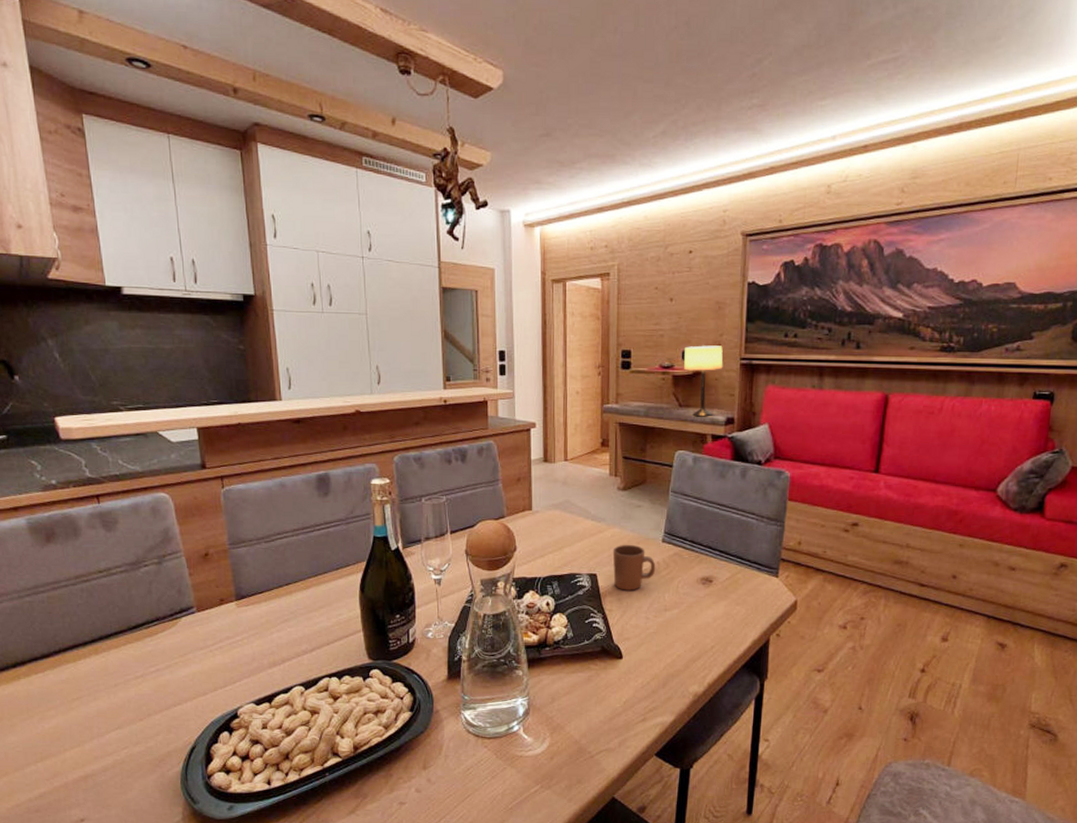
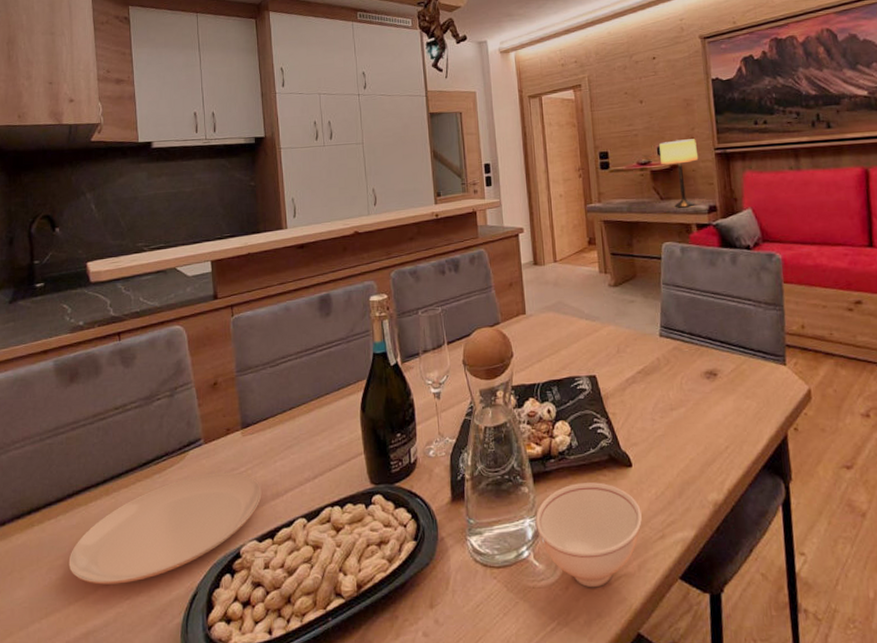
plate: none [60,640,258,735] -> present [68,472,262,585]
bowl: none [527,670,628,759] -> present [535,482,643,588]
mug: present [612,544,656,591] -> none [610,341,657,391]

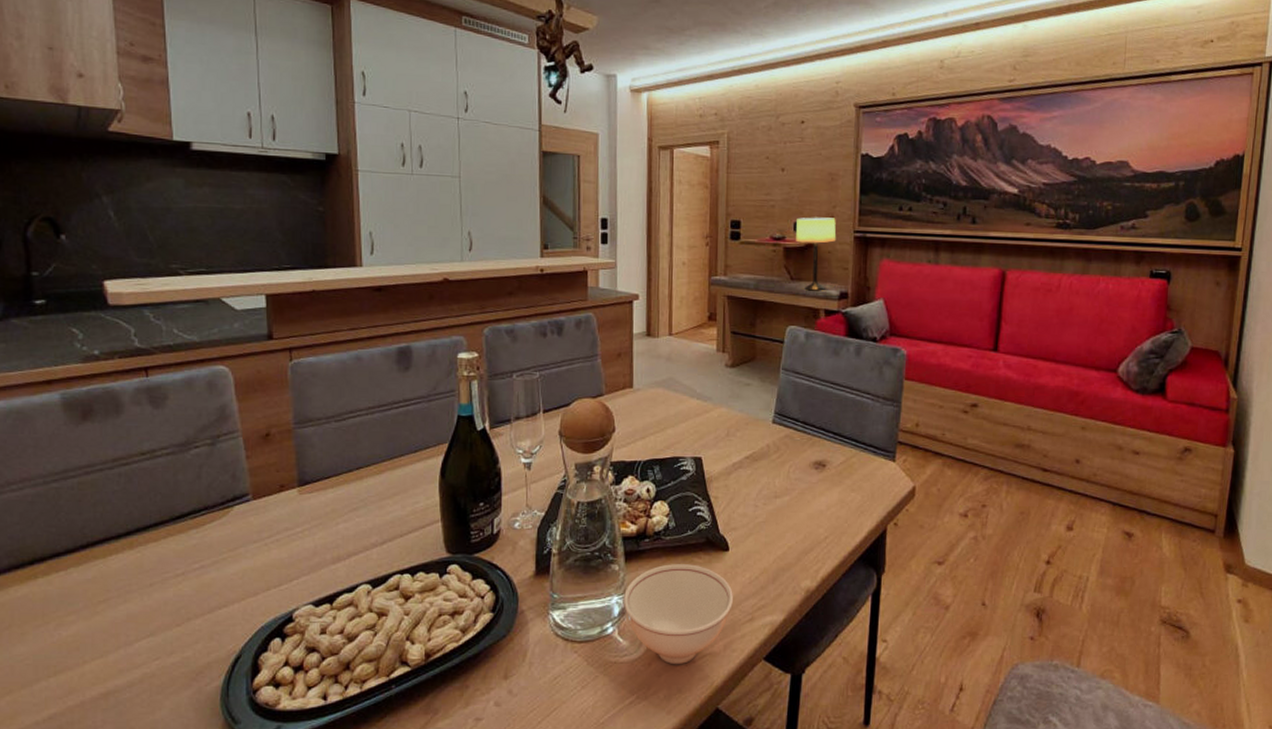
plate: present [68,472,262,585] -> none [82,532,320,644]

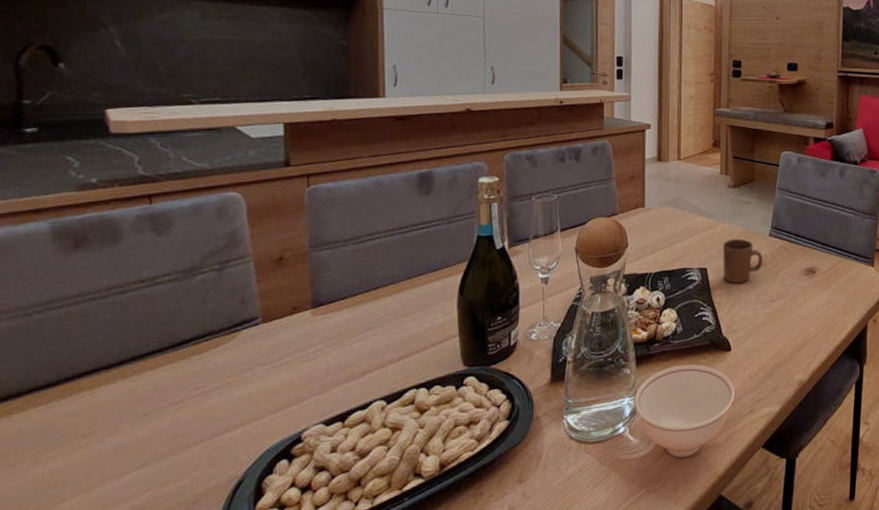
mug: none [719,425,766,476] -> present [722,238,763,283]
table lamp: present [796,217,837,291] -> none [789,59,823,122]

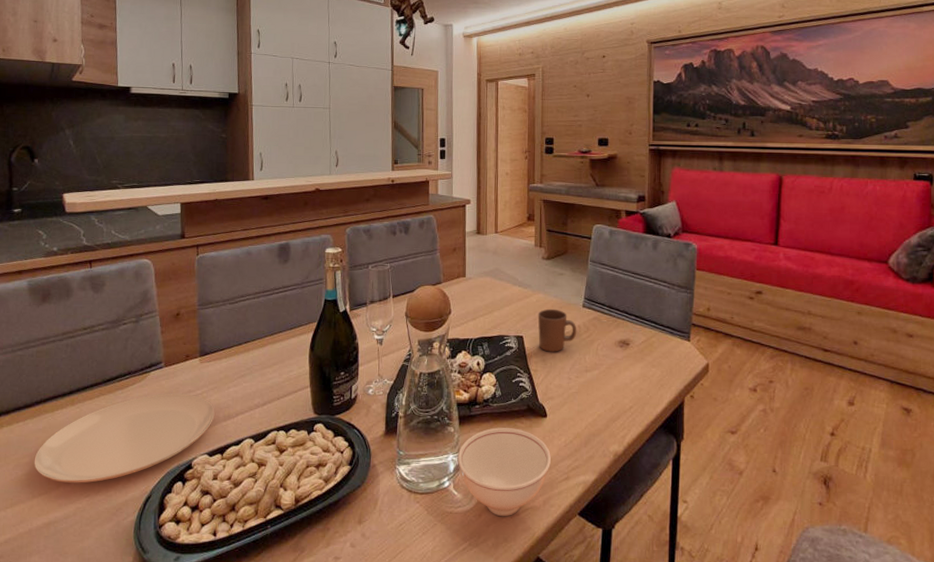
plate: none [63,353,333,478] -> present [34,393,215,483]

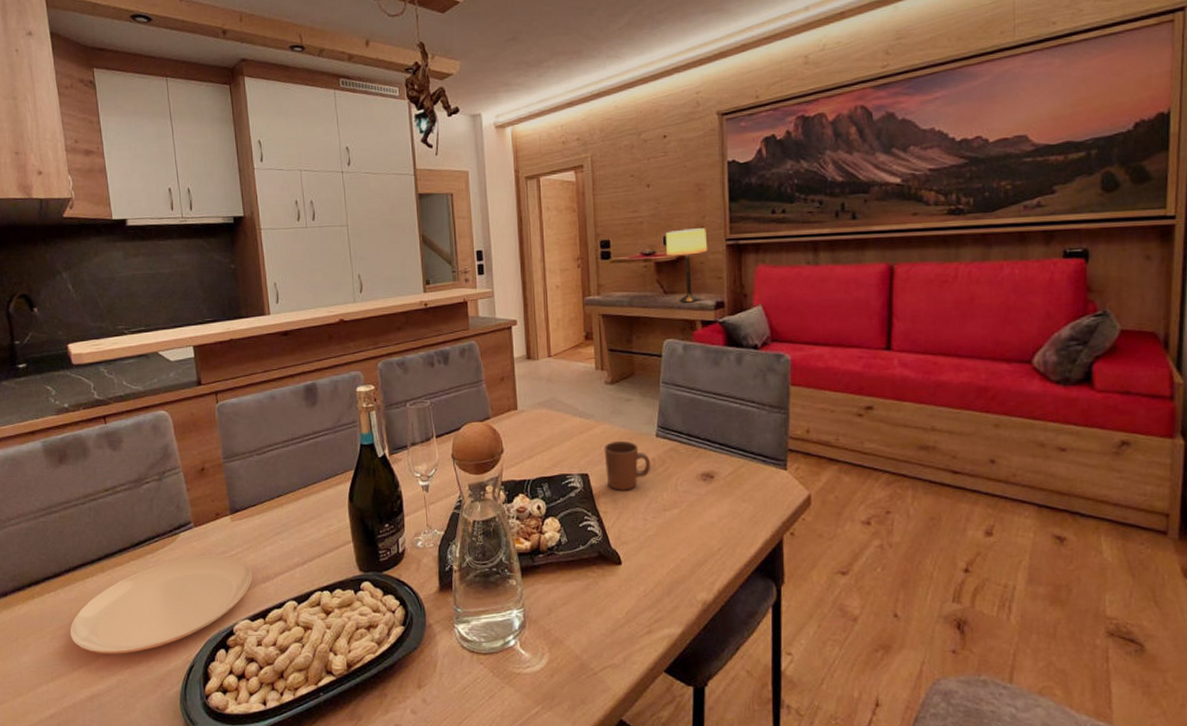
bowl: present [457,427,552,517] -> none [522,578,630,677]
table lamp: none [600,134,634,195] -> present [666,228,708,303]

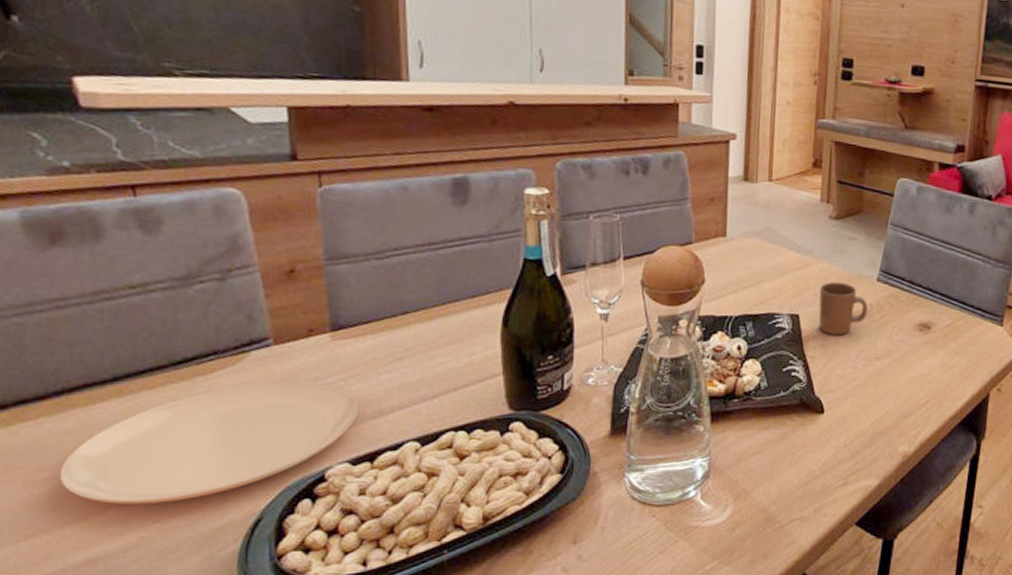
table lamp: present [666,228,708,303] -> none [912,60,957,143]

